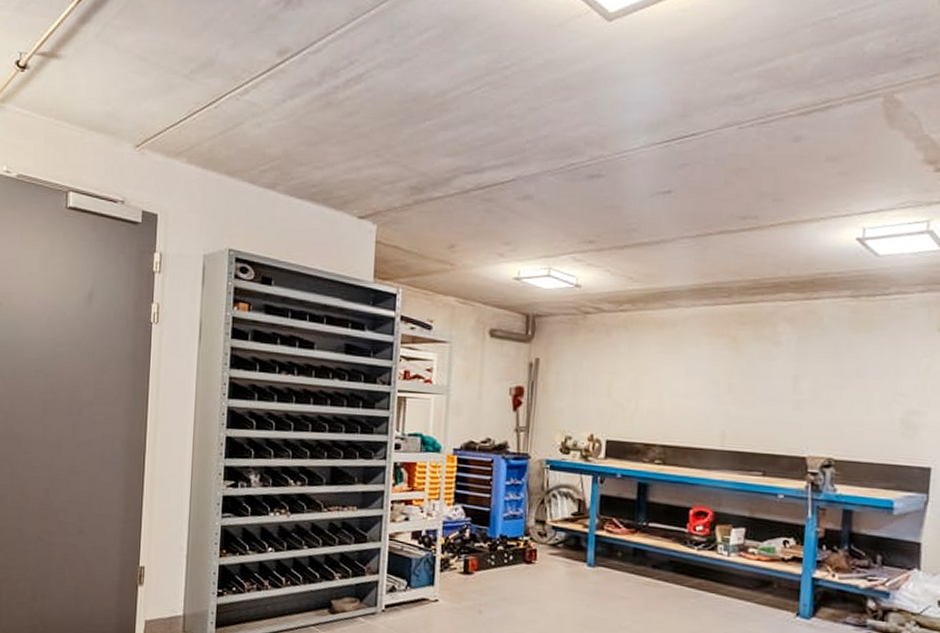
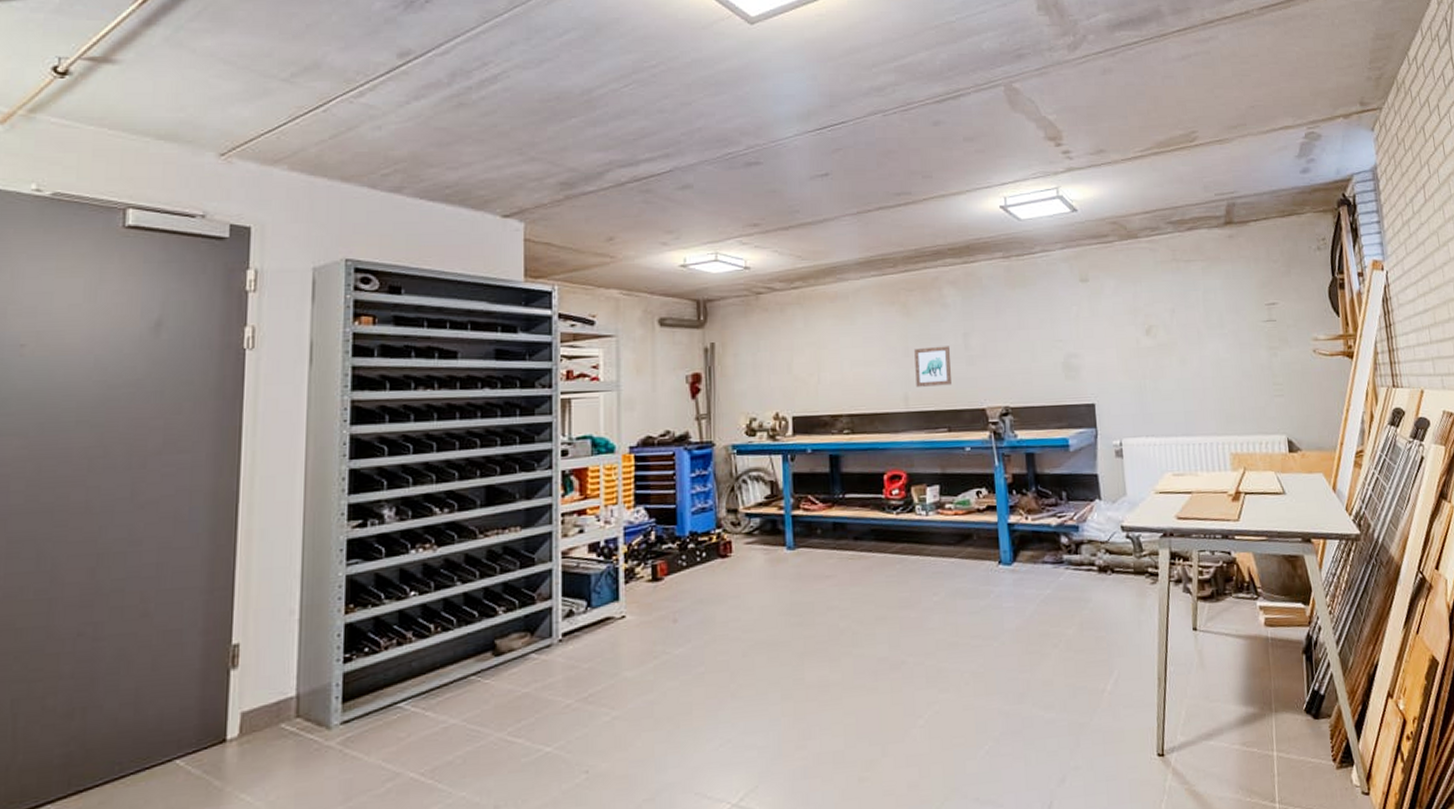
wall art: none [735,386,776,429] -> present [914,346,951,387]

